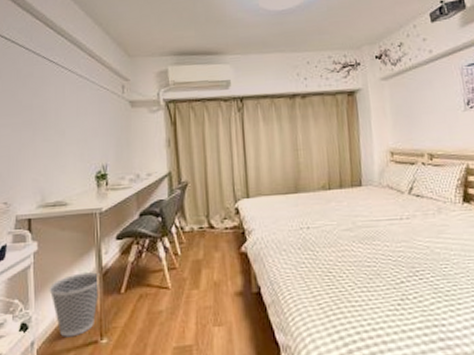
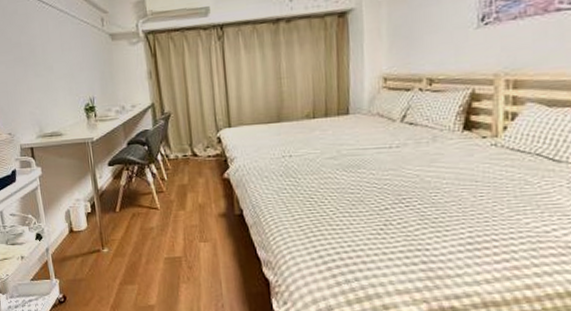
wastebasket: present [49,272,100,337] -> none [55,194,98,246]

